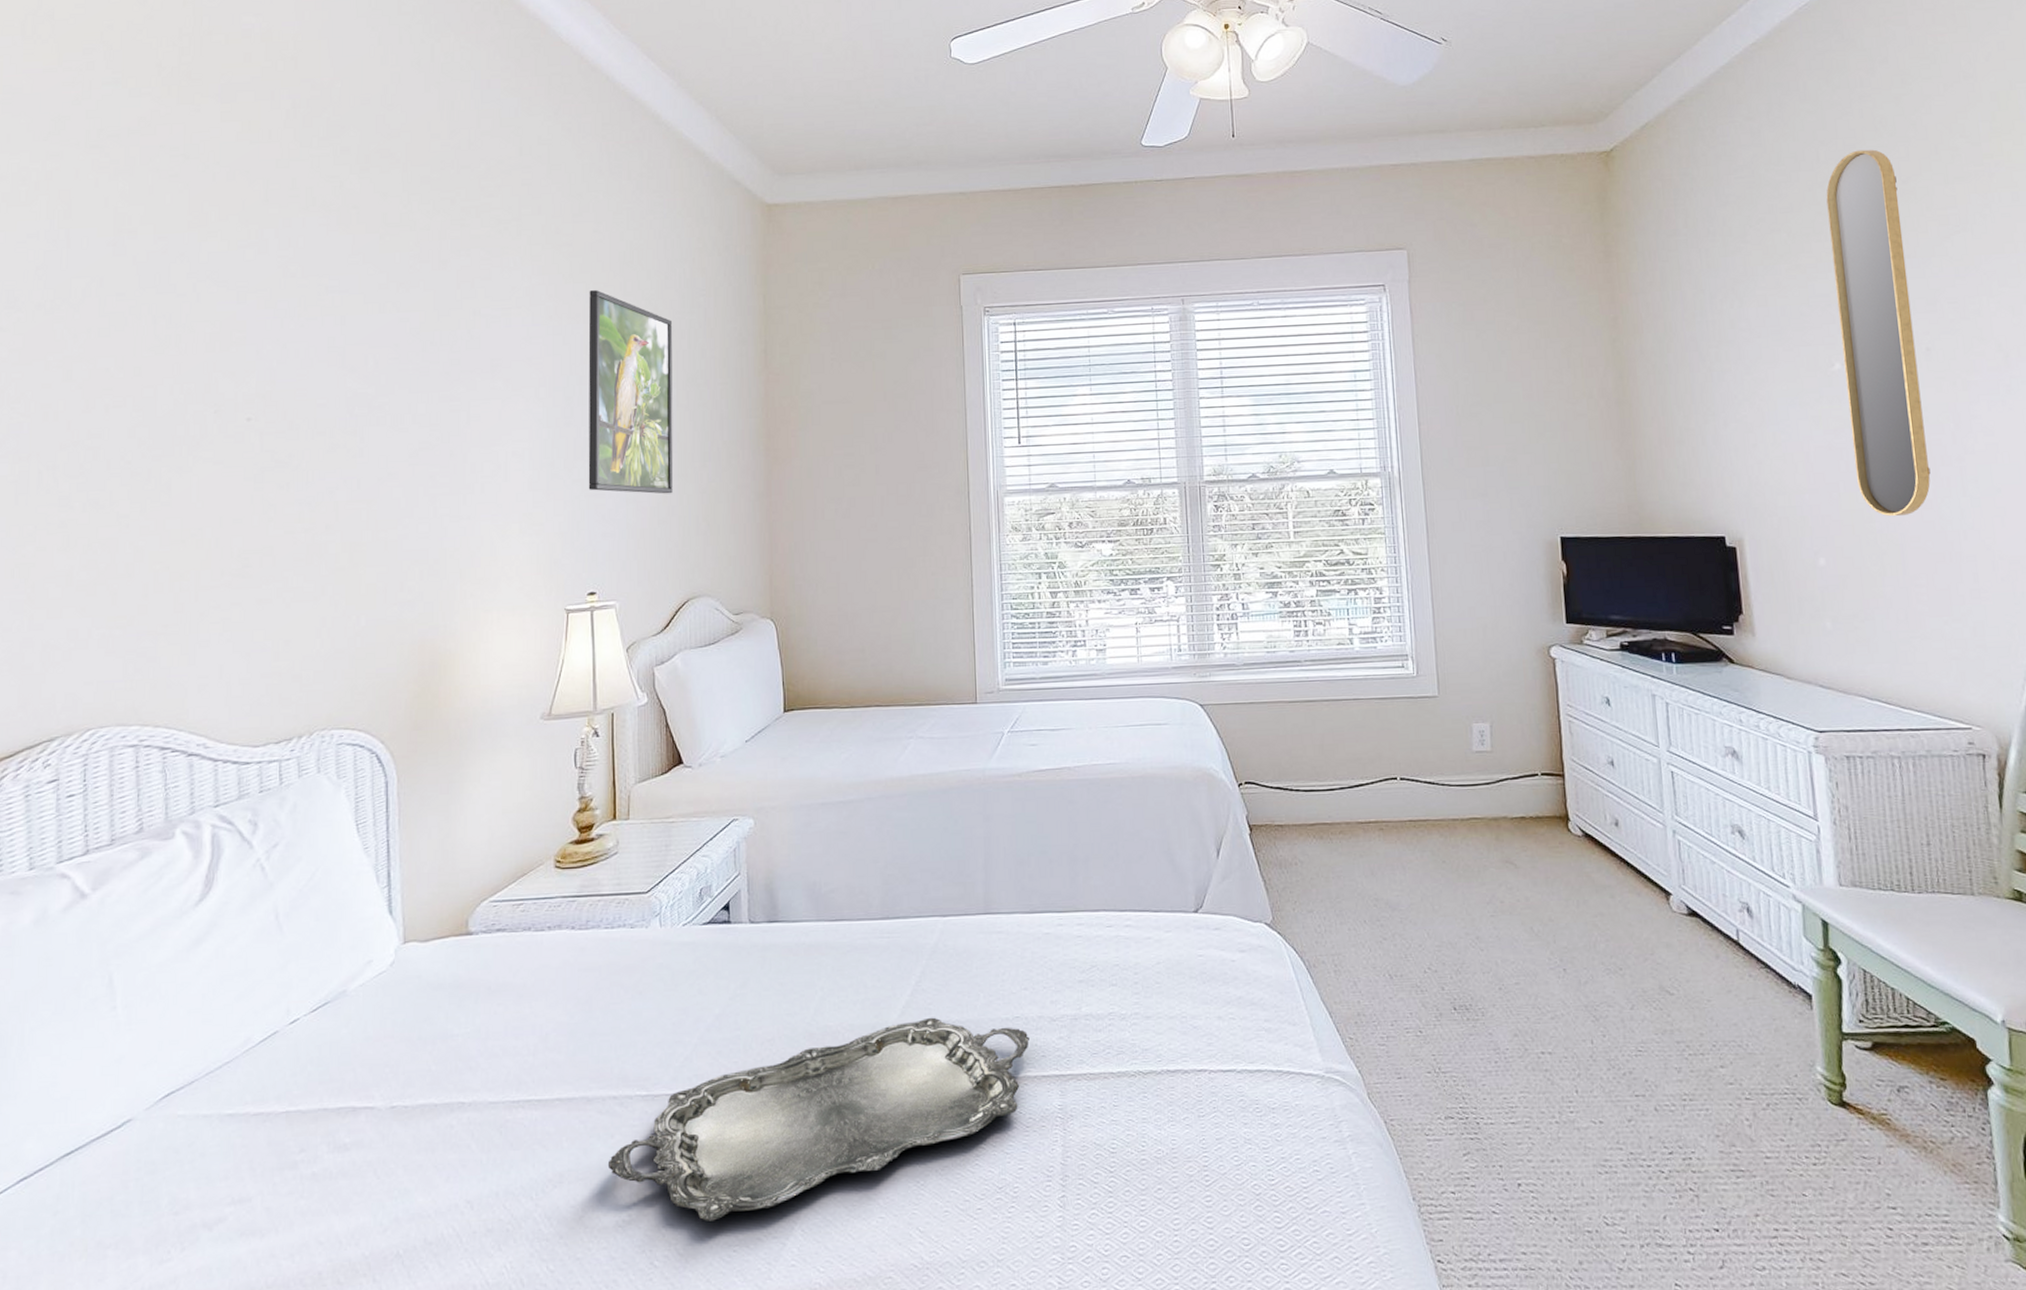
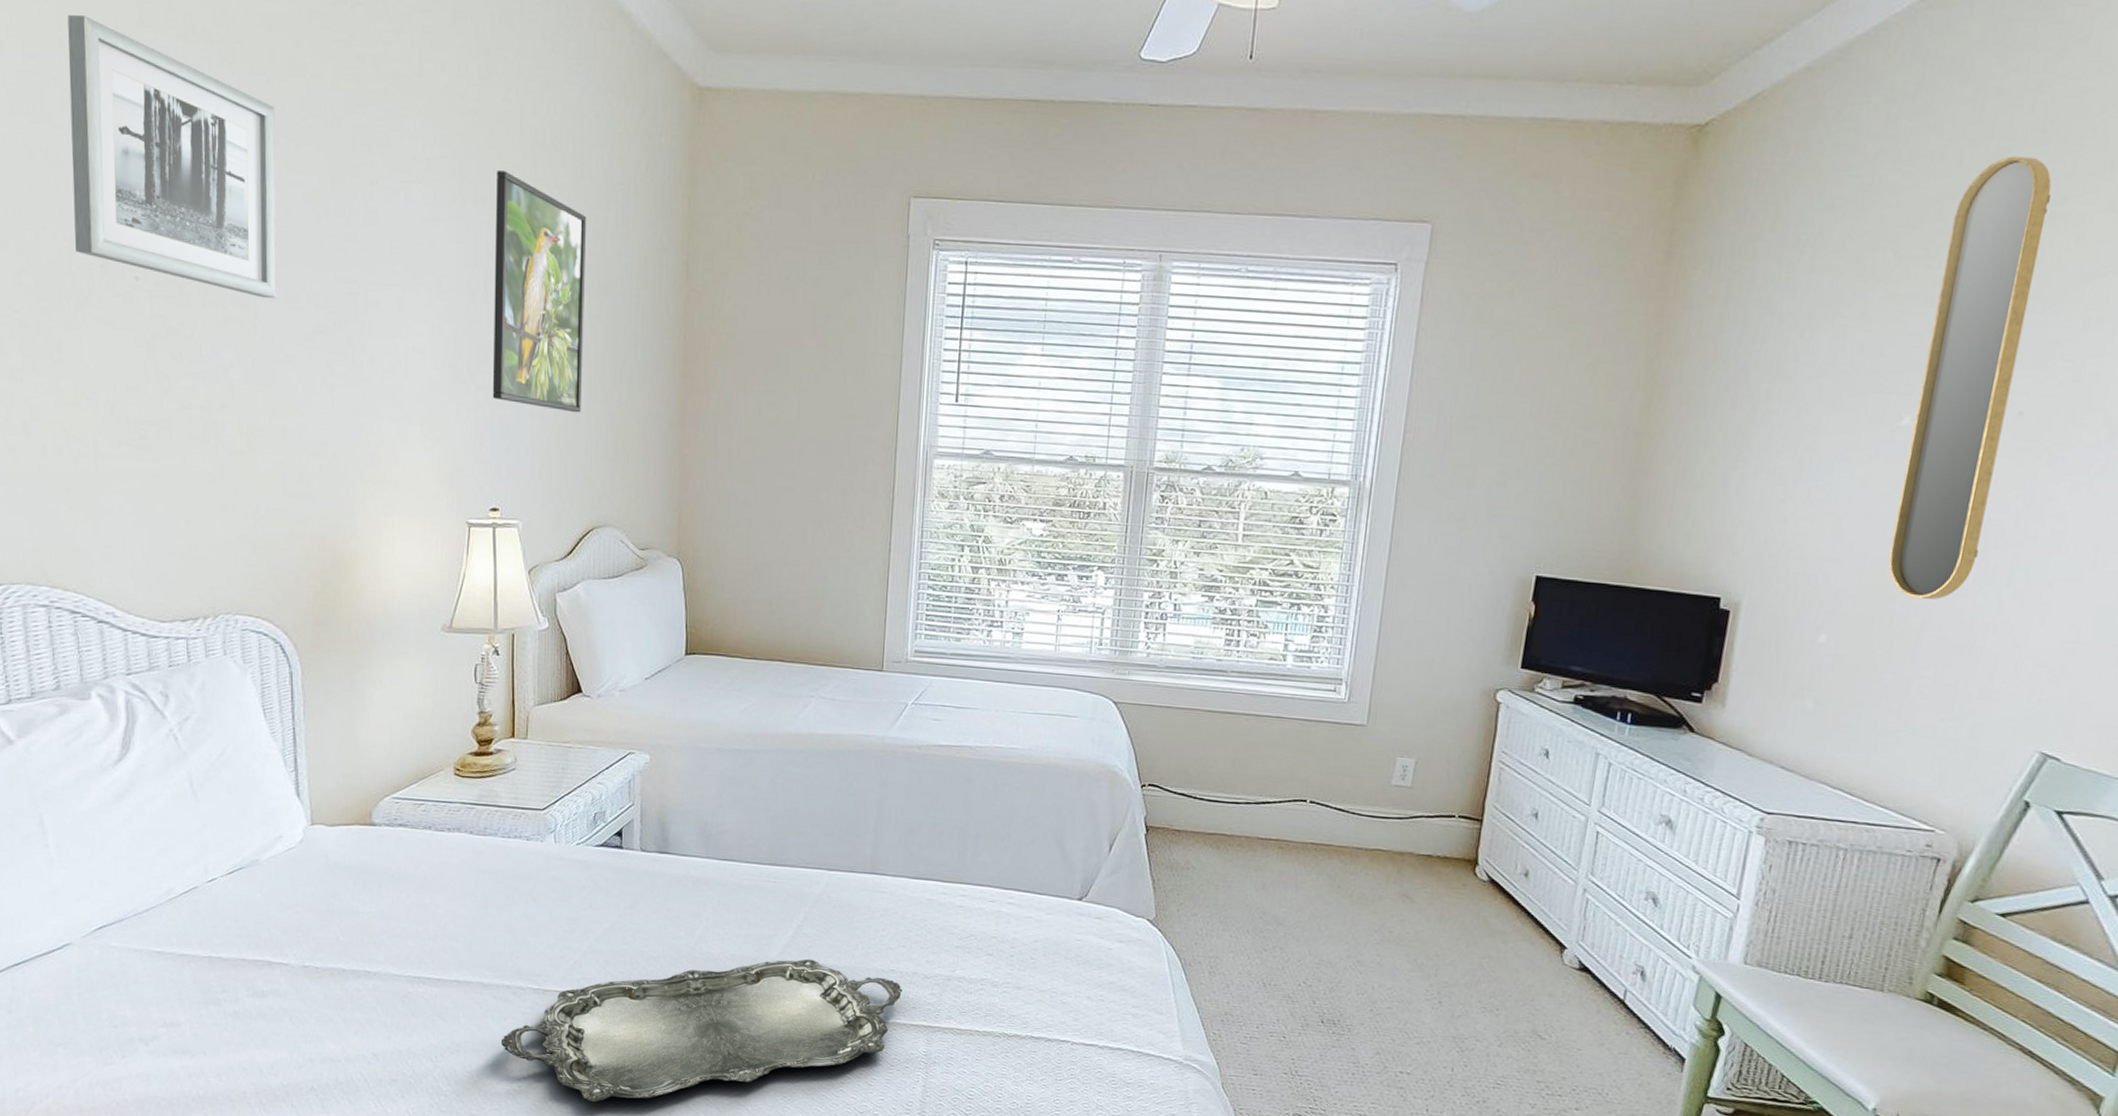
wall art: none [191,200,387,424] -> present [67,15,277,299]

